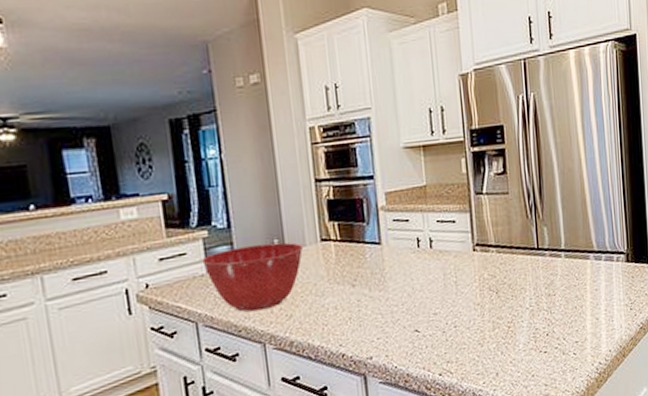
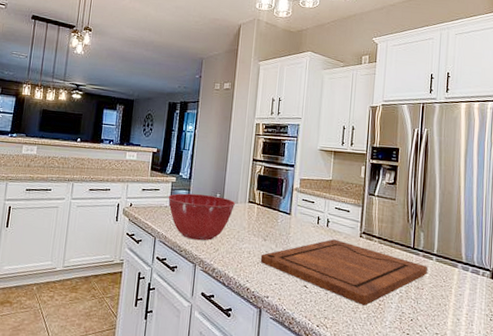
cutting board: none [351,261,557,334] -> present [260,239,427,306]

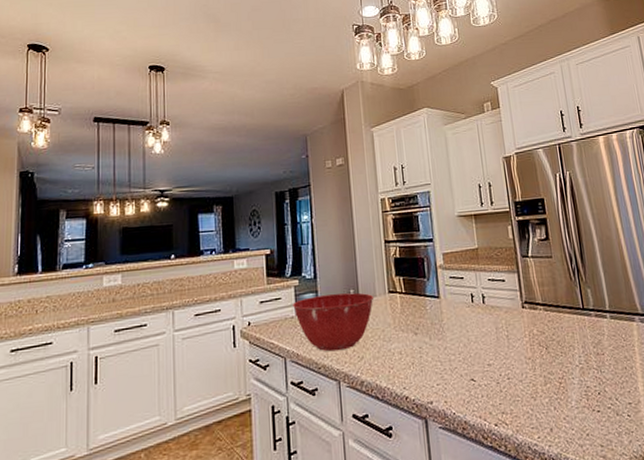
cutting board: present [260,239,427,306] -> none [414,316,604,389]

